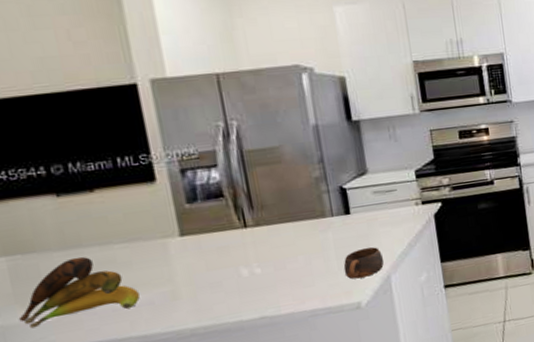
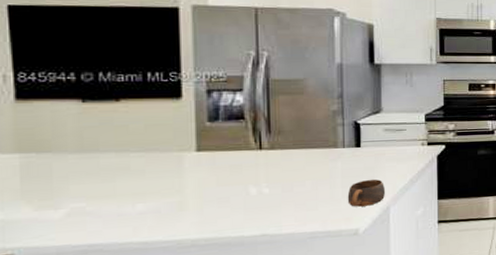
banana: present [18,256,140,329] -> none [21,161,147,225]

